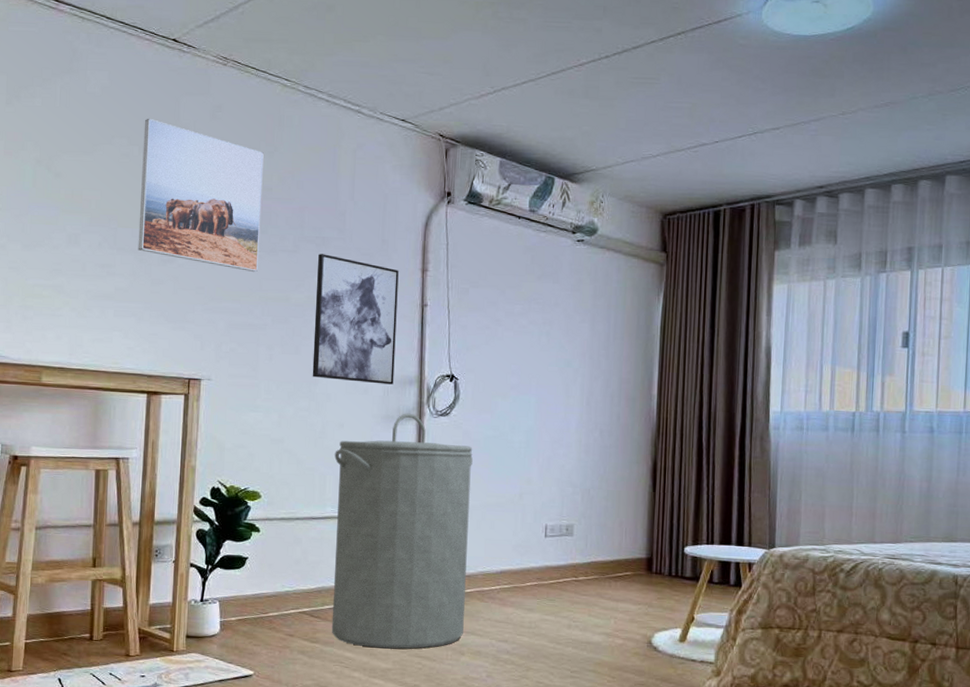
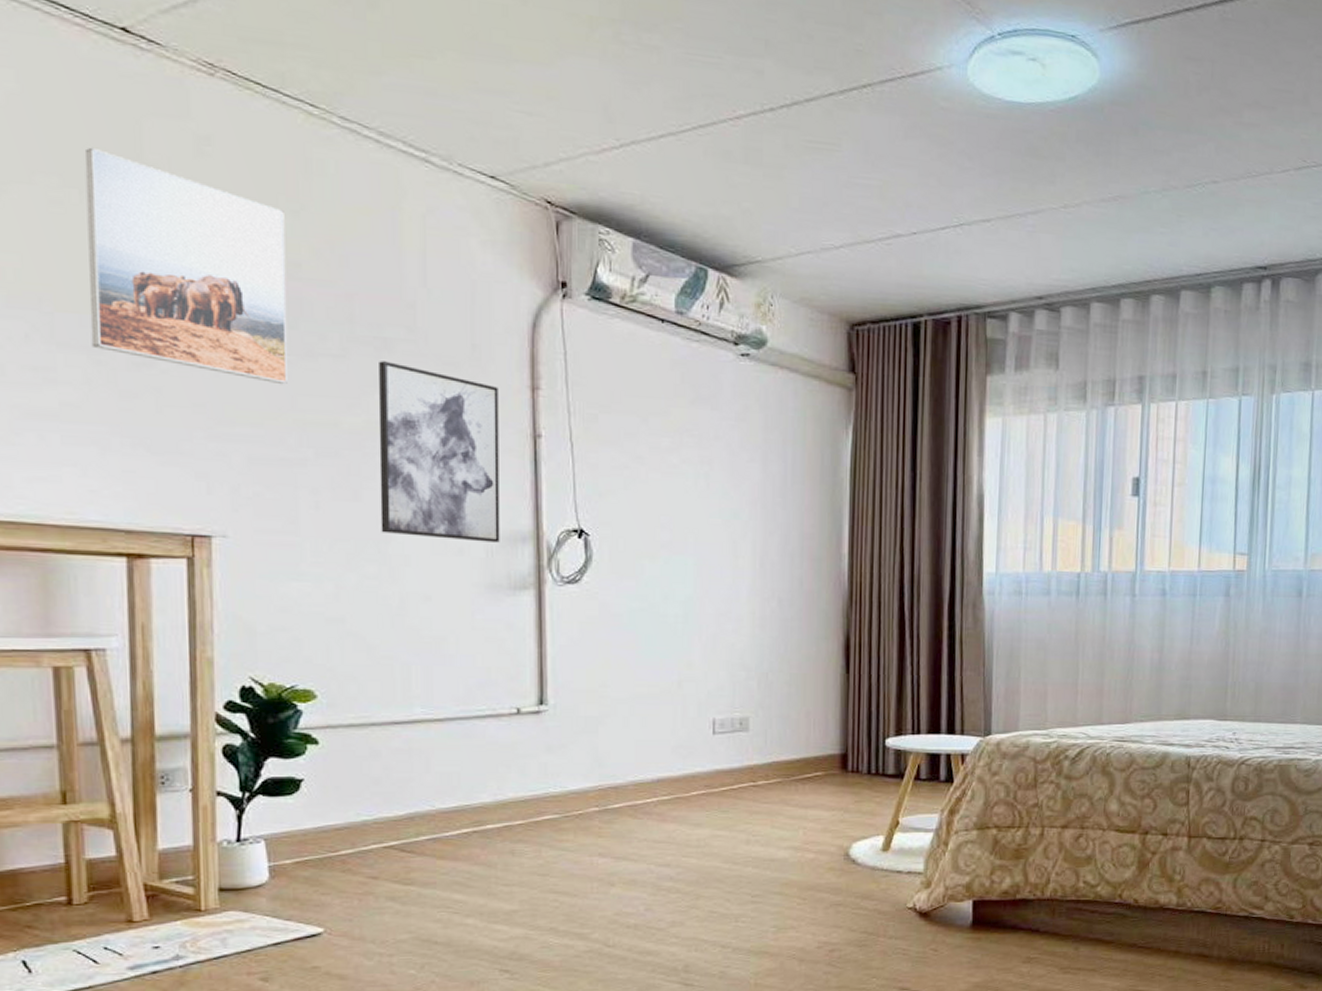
laundry hamper: present [331,413,473,649] -> none [421,580,614,886]

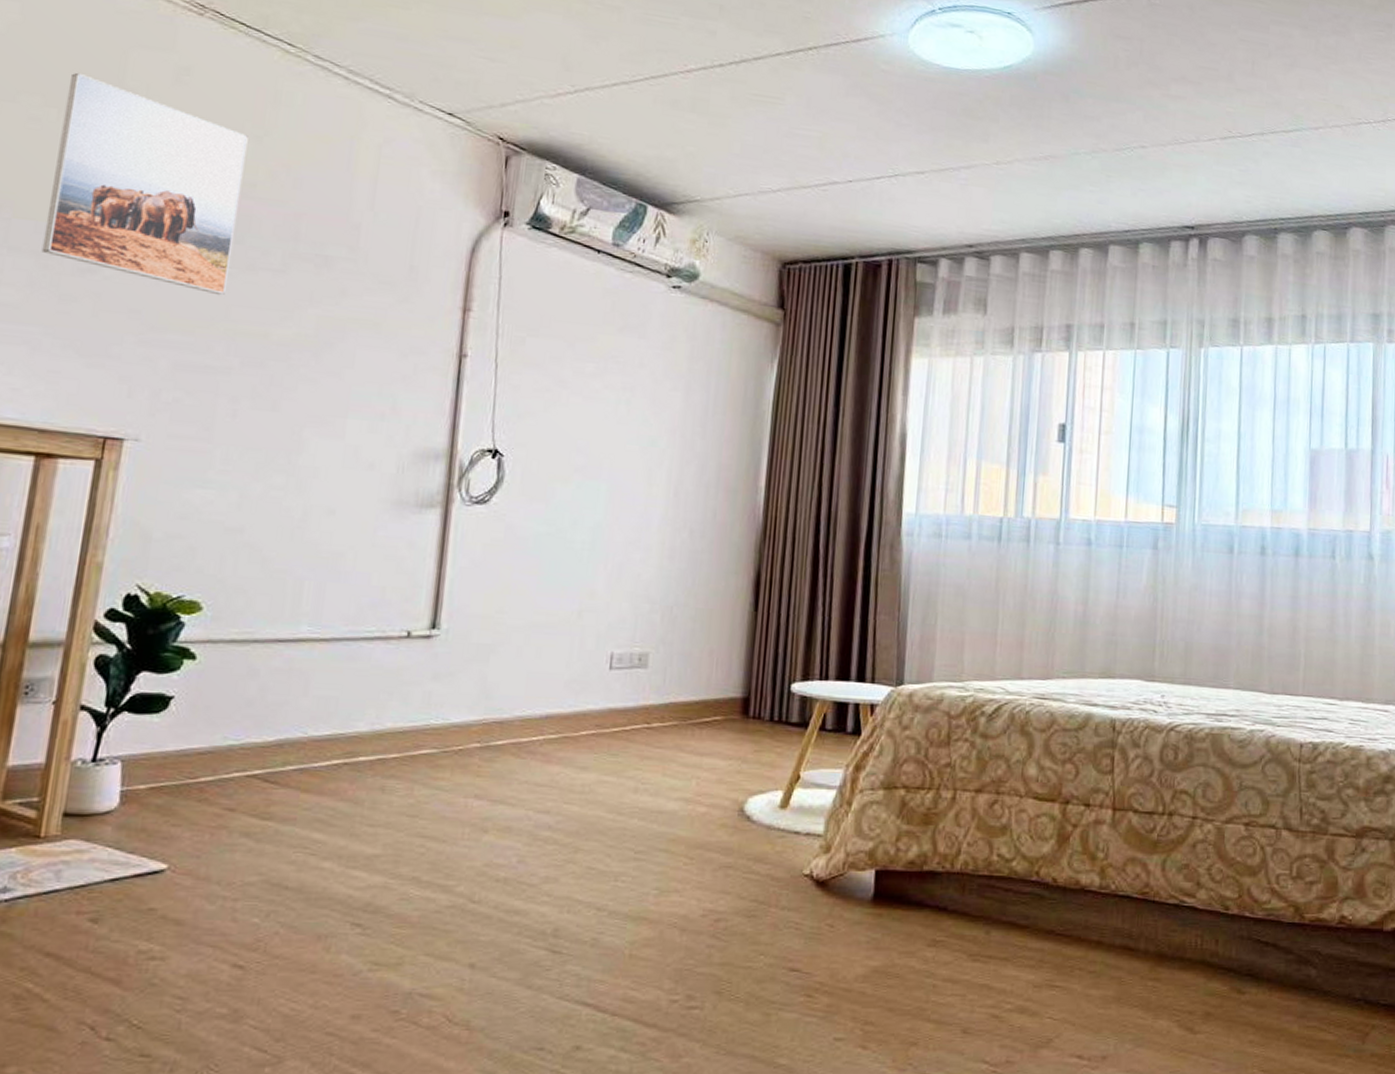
wall art: present [378,361,500,543] -> none [294,277,431,459]

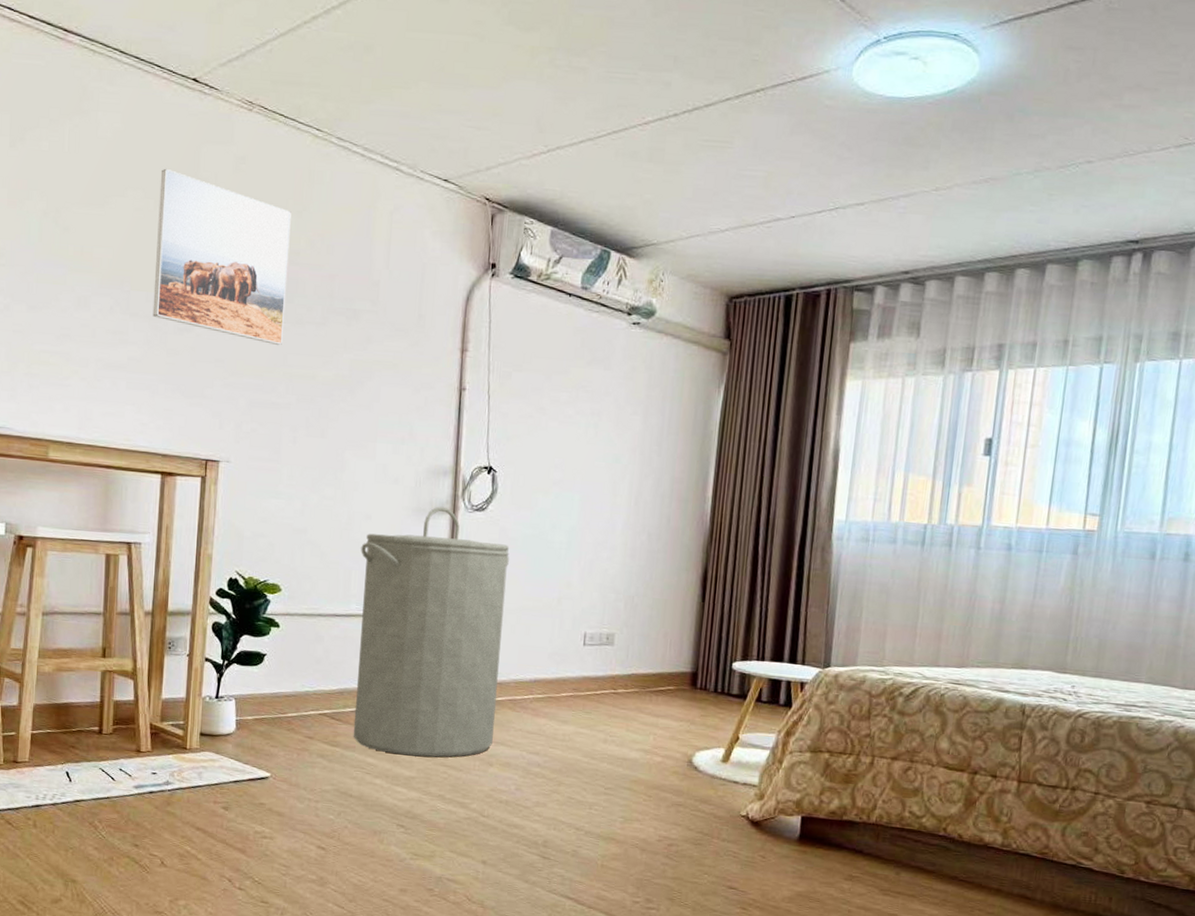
laundry hamper: none [294,498,517,827] -> present [353,506,509,758]

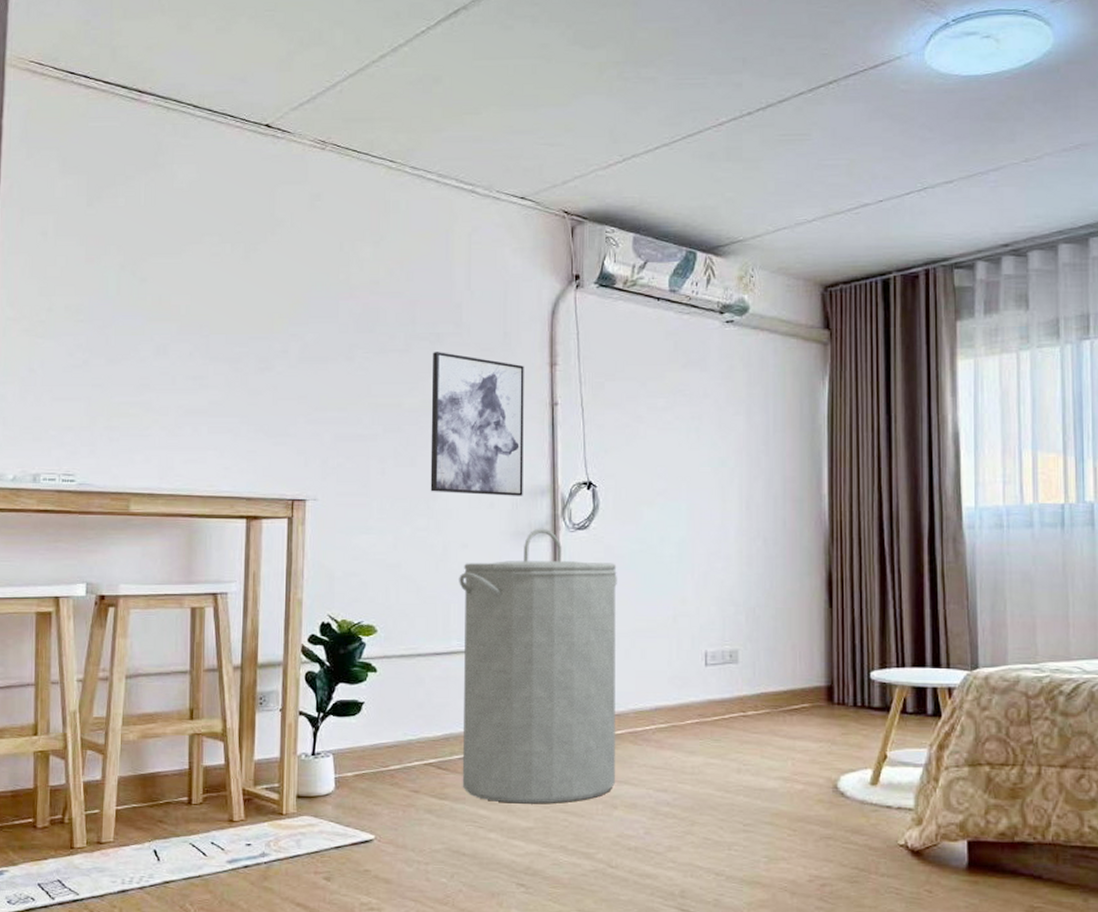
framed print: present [152,168,291,346] -> none [232,212,369,377]
wall art: none [339,327,436,475] -> present [430,352,524,496]

